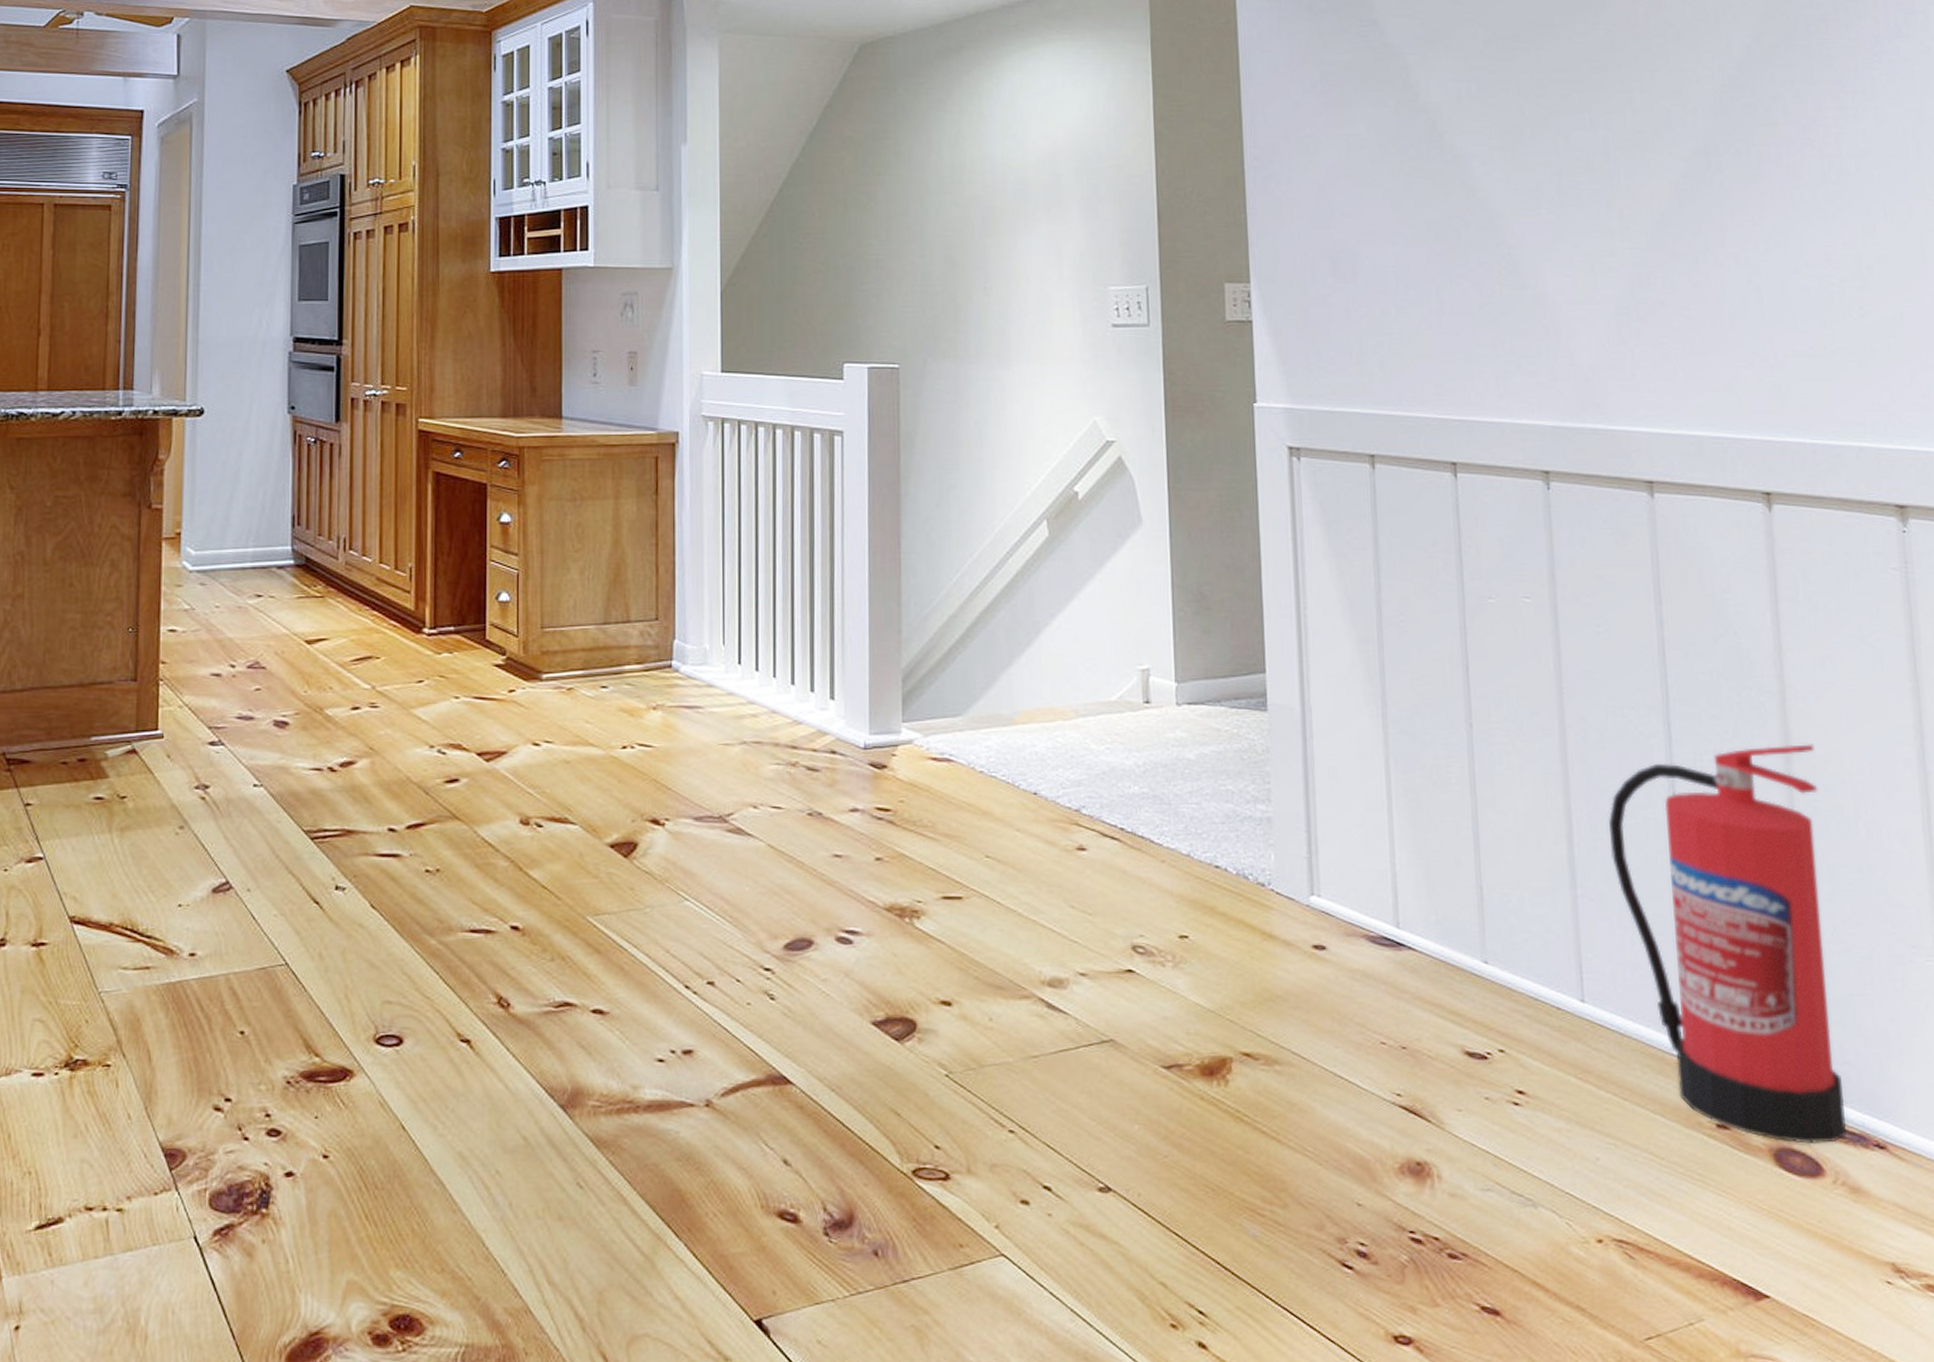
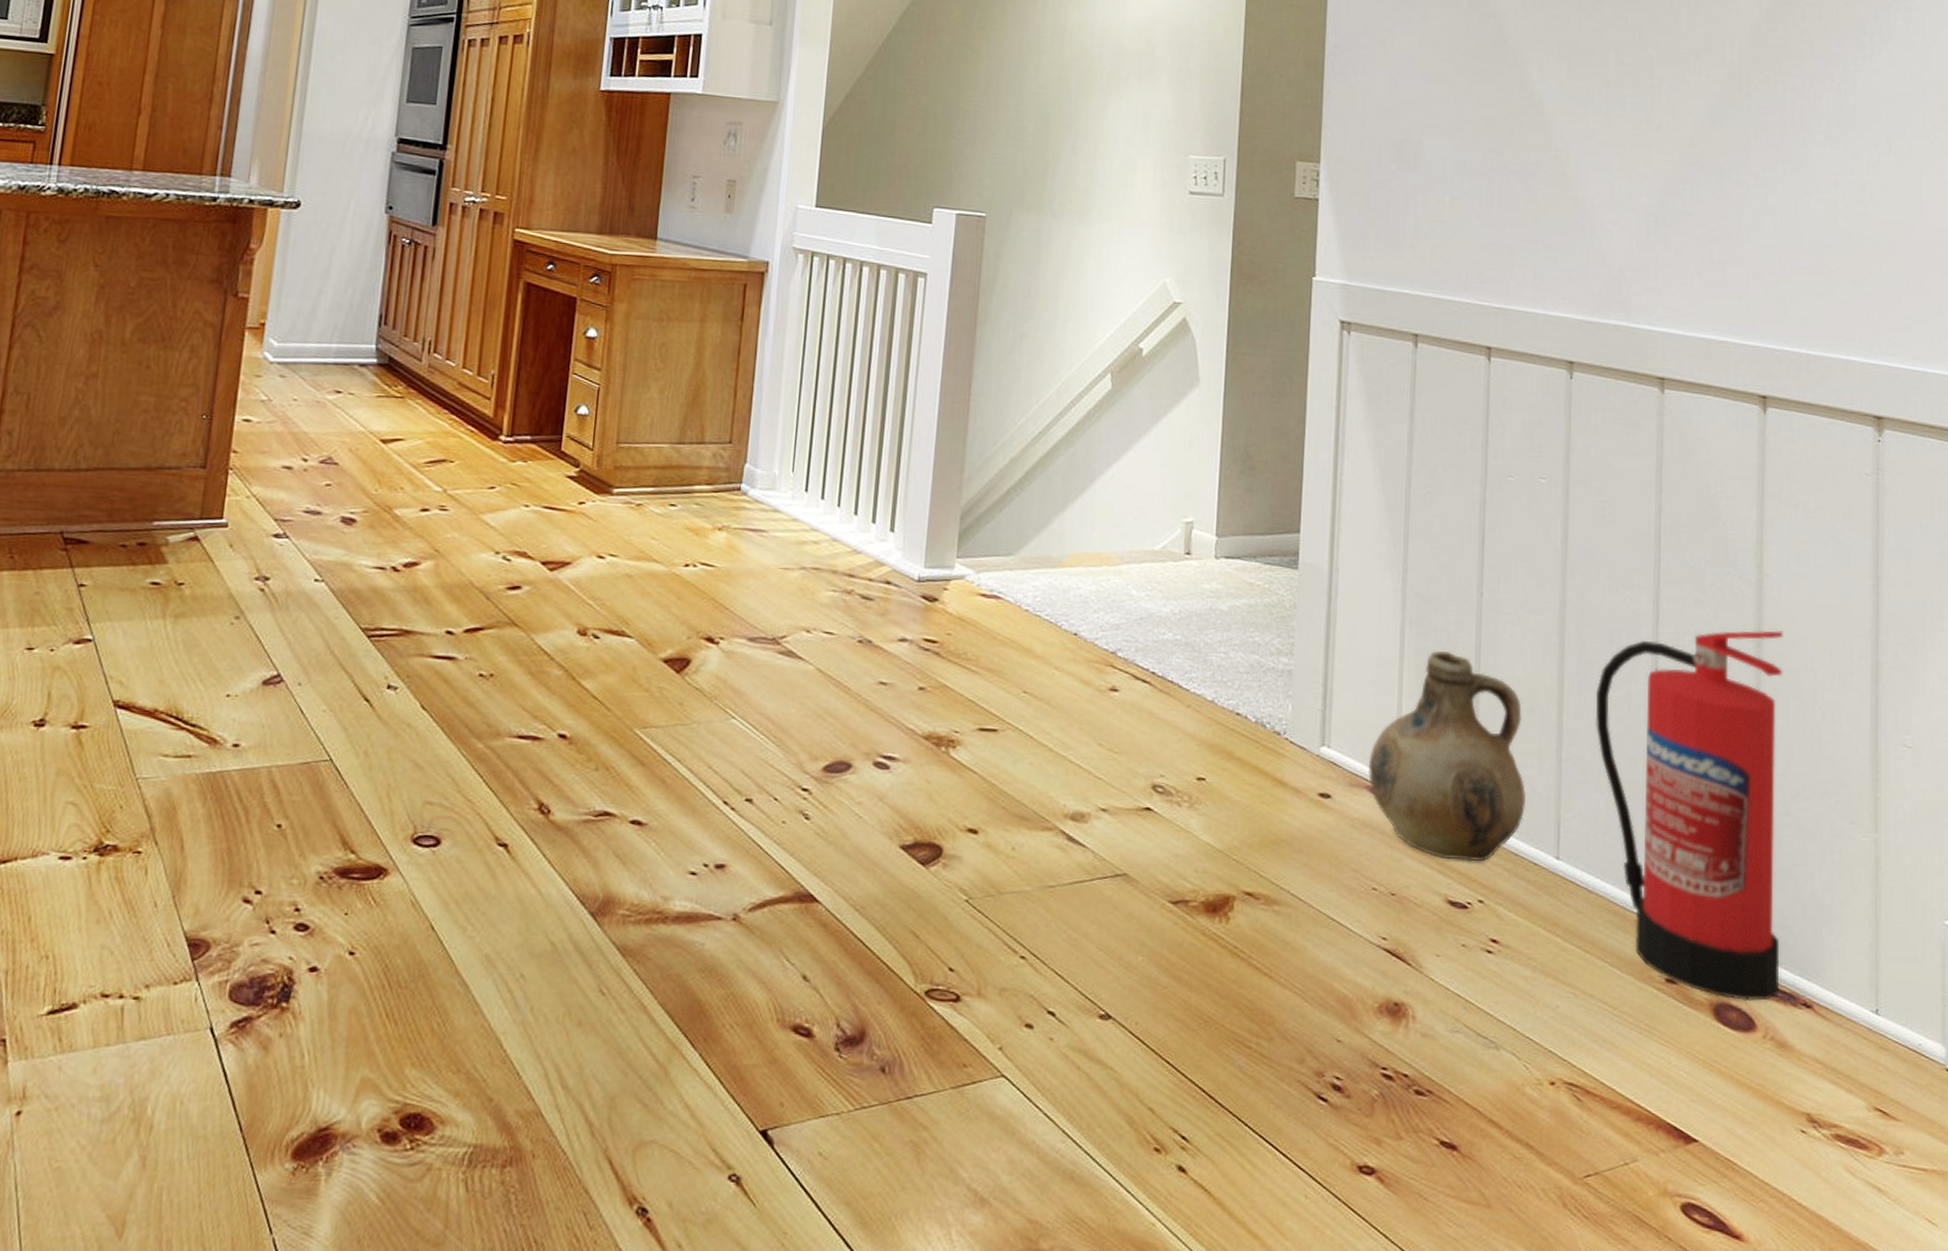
ceramic jug: none [1364,787,1542,1010] -> present [1368,650,1527,862]

